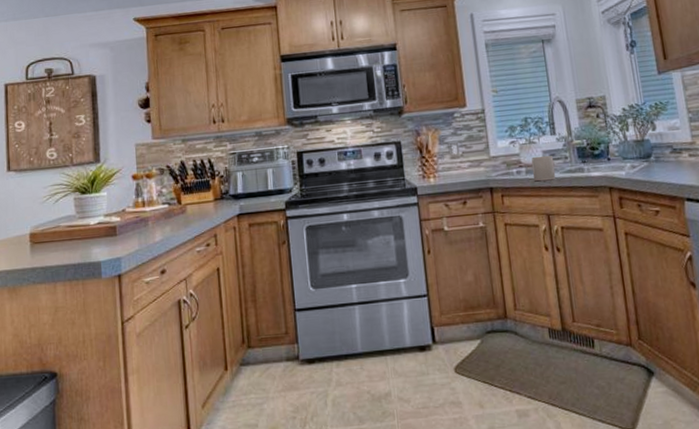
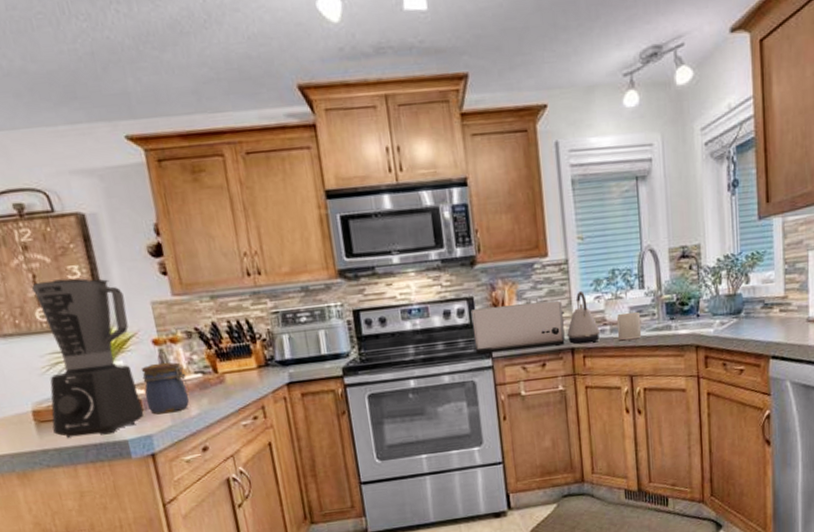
blender: none [43,125,117,259] -> present [31,278,144,439]
jar: none [120,194,156,240] -> present [141,361,190,415]
toaster: none [398,144,484,192] -> present [470,300,565,355]
kettle: none [485,136,517,185] -> present [567,290,601,345]

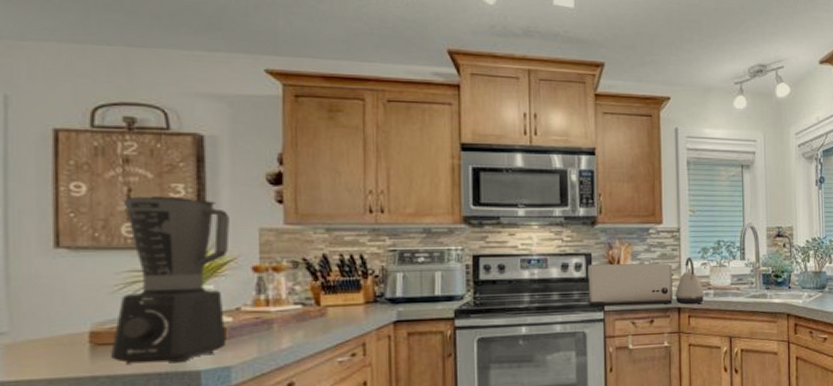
jar: present [141,361,190,415] -> none [232,290,284,345]
mug: present [616,311,642,341] -> none [719,279,741,305]

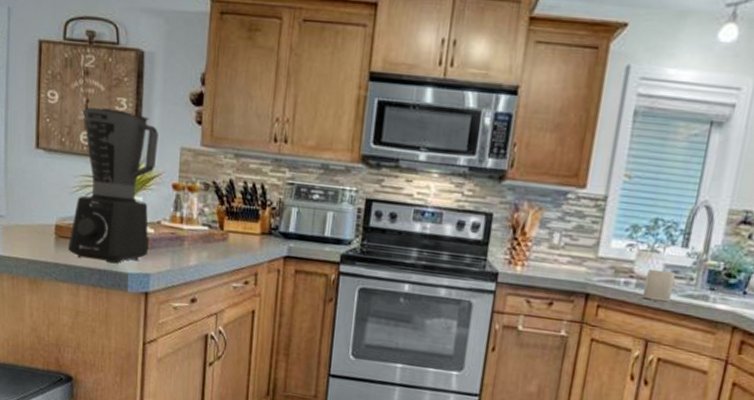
toaster: present [587,263,673,307] -> none [479,225,589,289]
kettle: present [675,256,705,305] -> none [584,233,624,294]
mug: none [719,279,741,305] -> present [642,268,676,302]

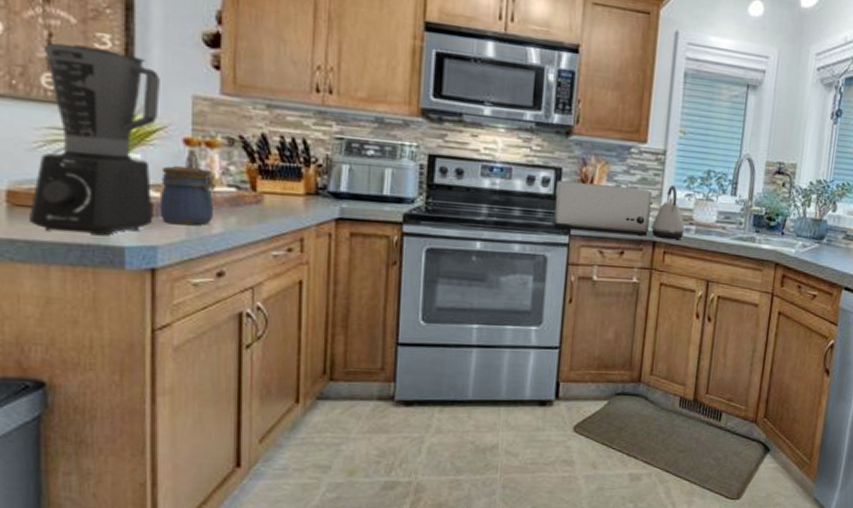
jar: none [153,206,194,258] -> present [159,165,217,226]
toaster: none [479,225,589,289] -> present [552,179,653,237]
kettle: none [584,233,624,294] -> present [651,184,686,240]
mug: present [642,268,676,302] -> none [701,215,728,245]

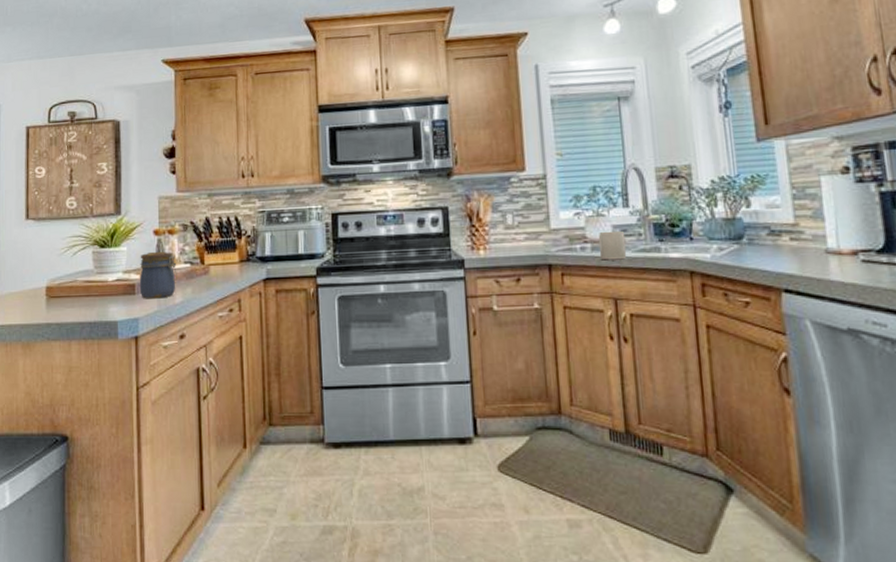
blender: present [29,42,160,236] -> none [59,173,138,315]
toaster: present [552,179,653,237] -> none [445,214,542,264]
kettle: present [651,184,686,240] -> none [544,206,581,261]
mug: none [701,215,728,245] -> present [598,230,627,261]

